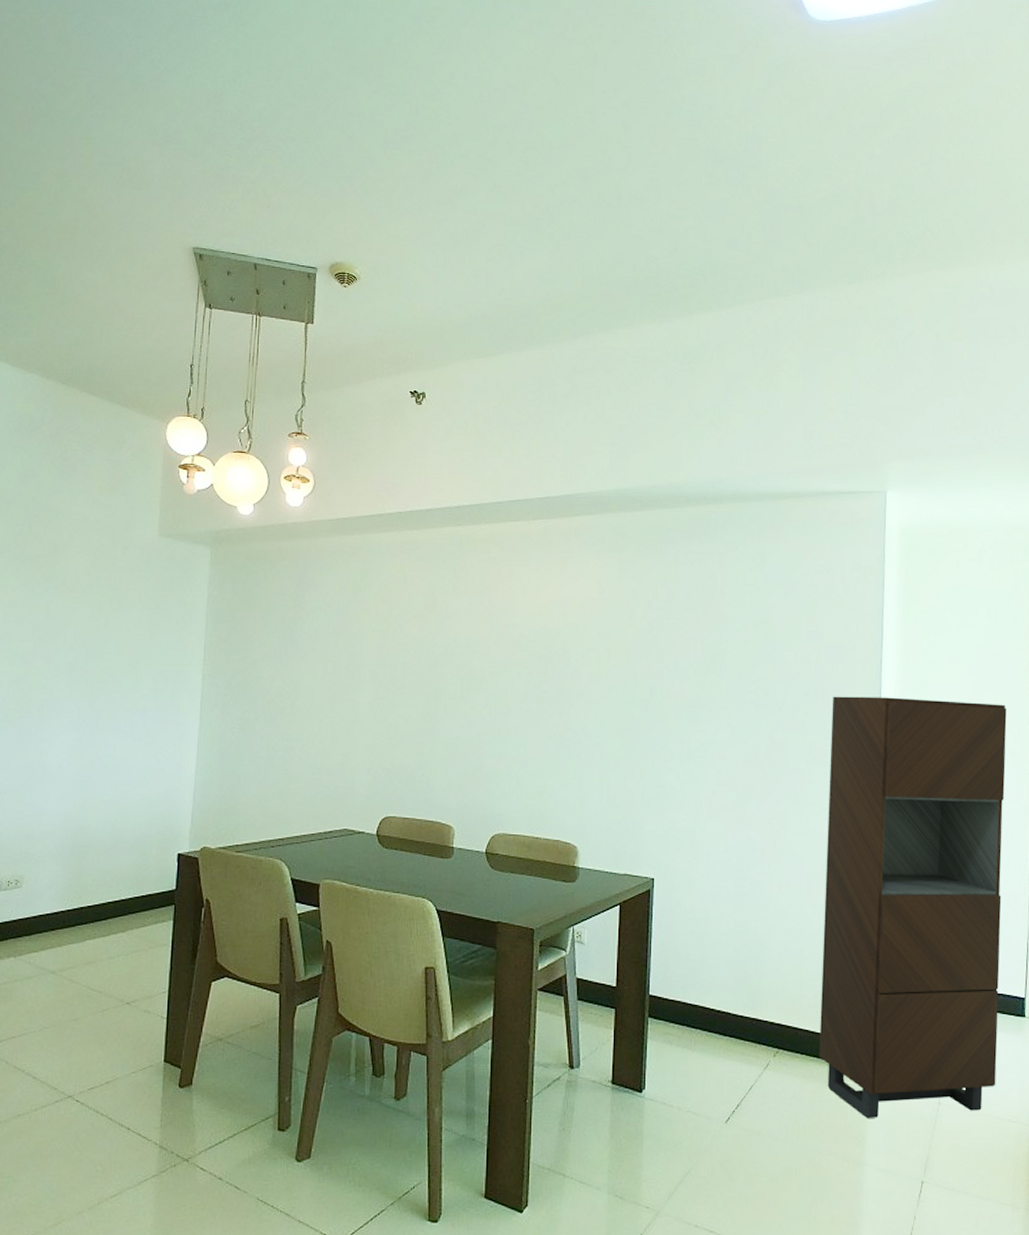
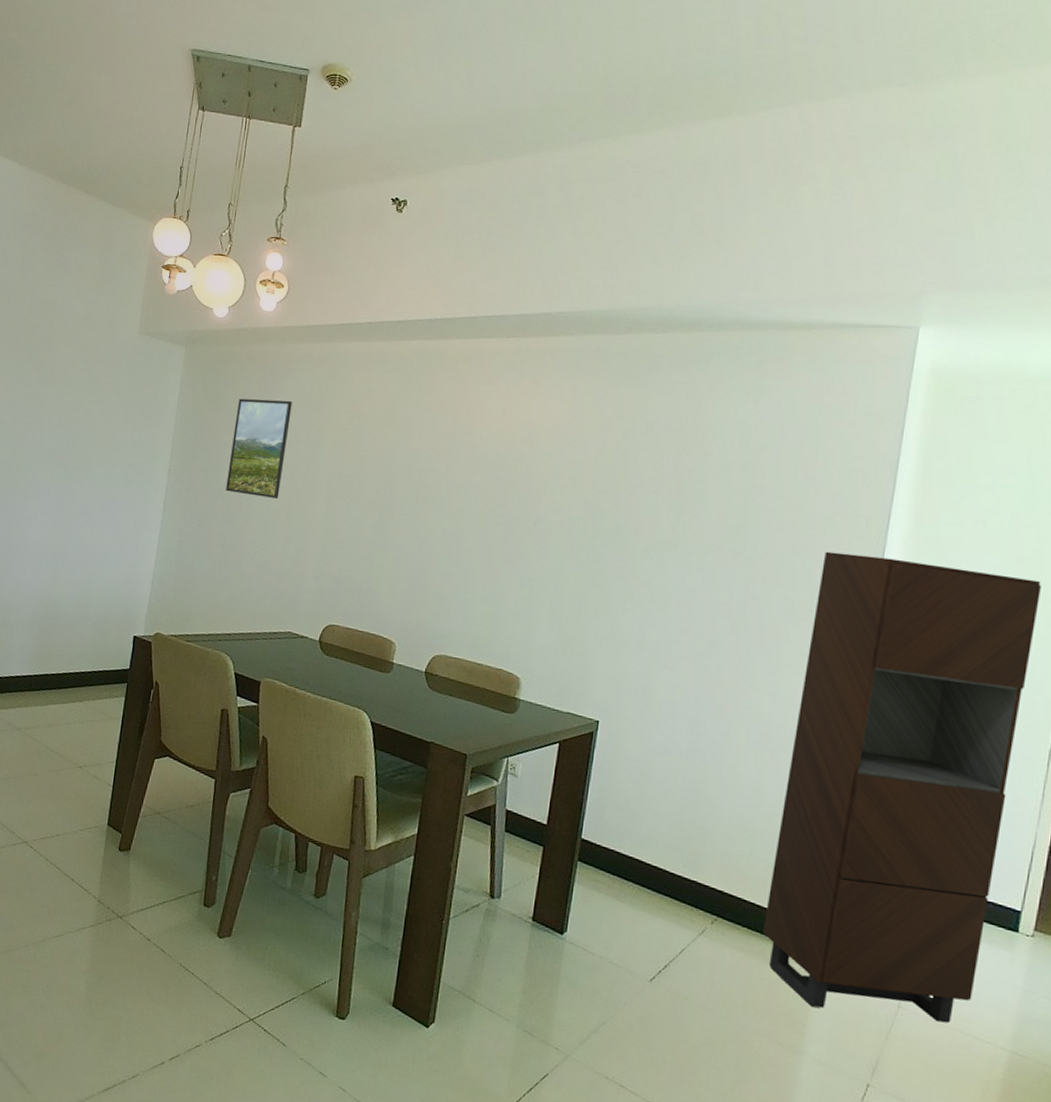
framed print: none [266,594,328,694] -> present [226,398,292,499]

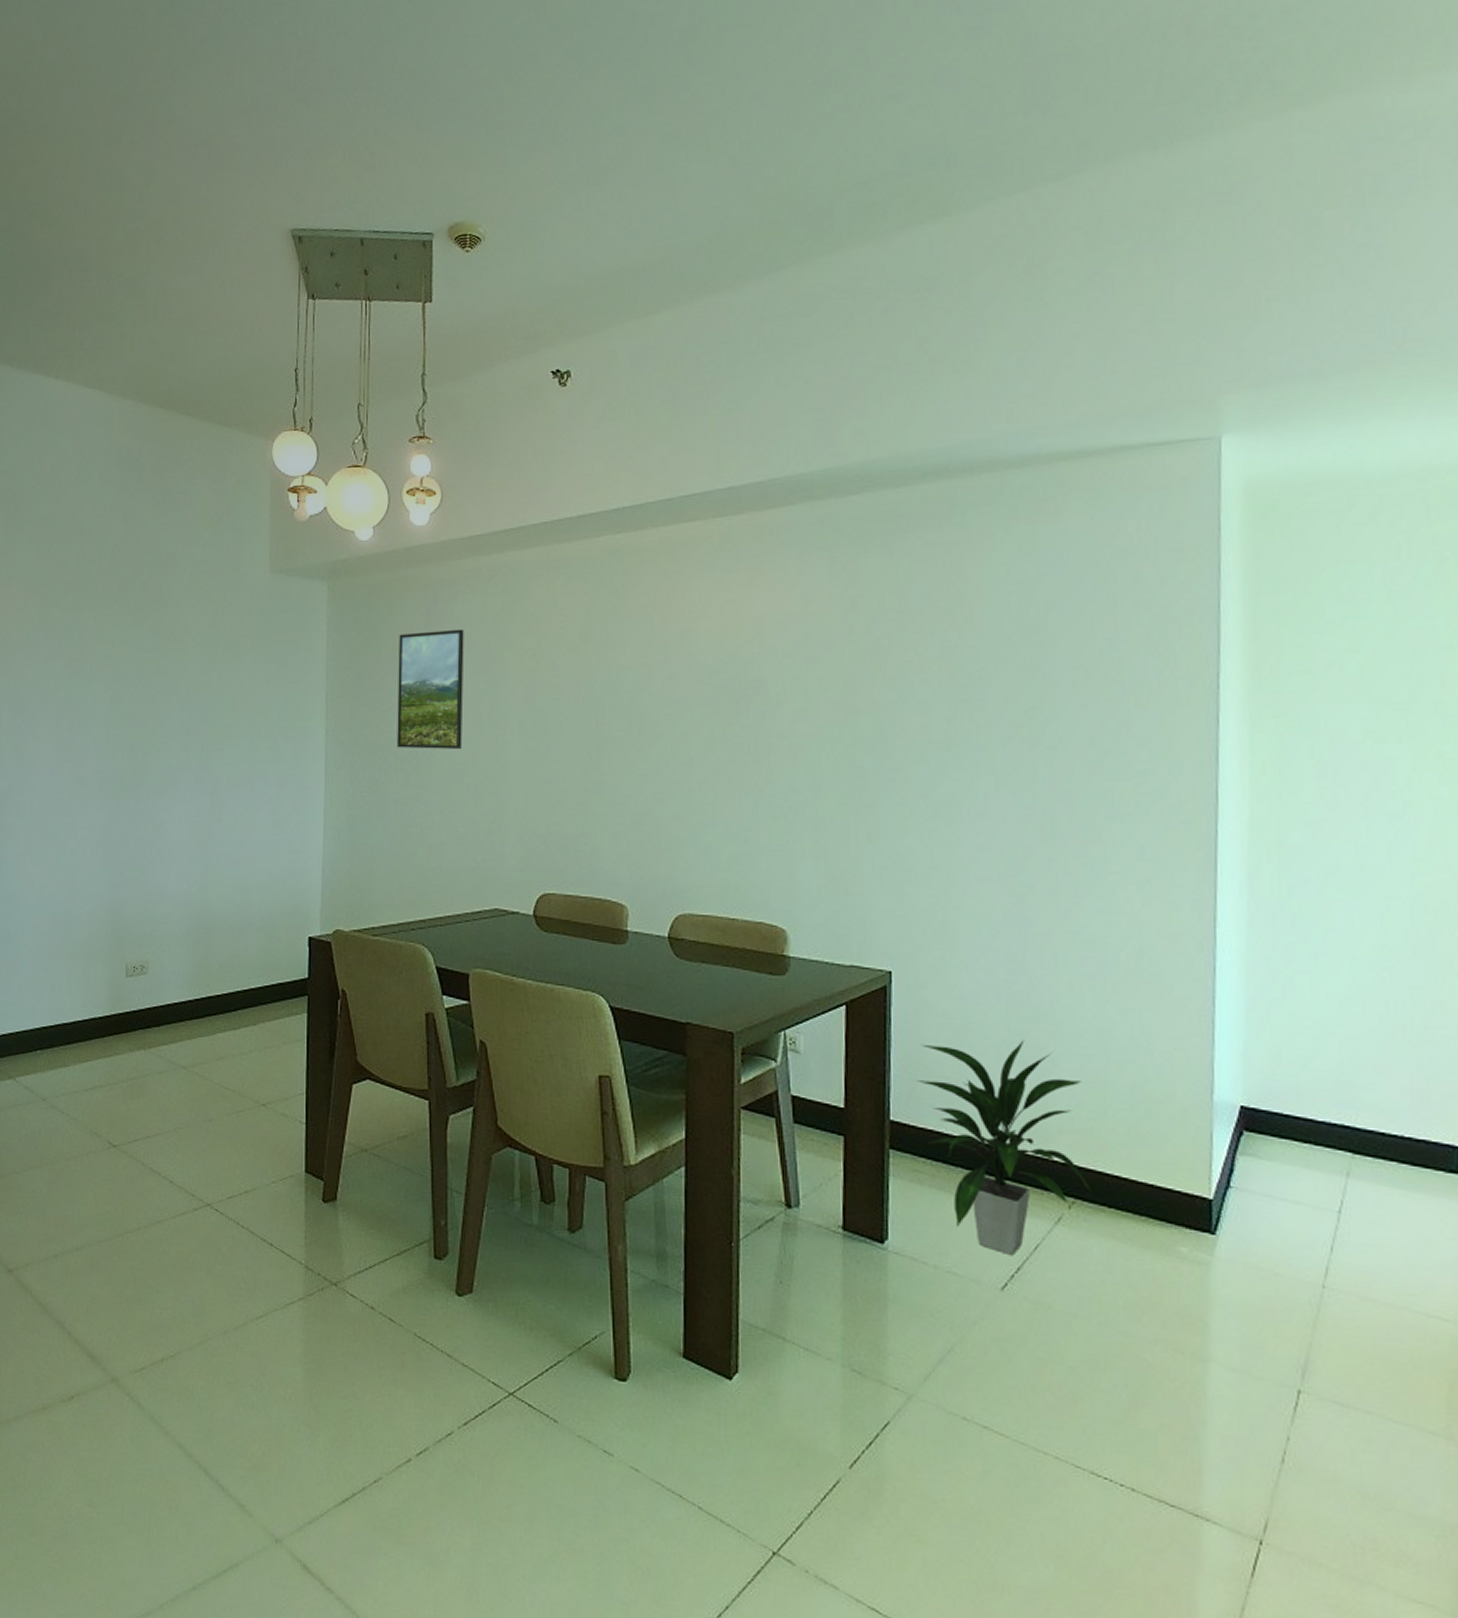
indoor plant: none [607,781,735,956] -> present [917,1040,1090,1256]
storage cabinet: present [763,551,1041,1023] -> none [1135,724,1425,1301]

